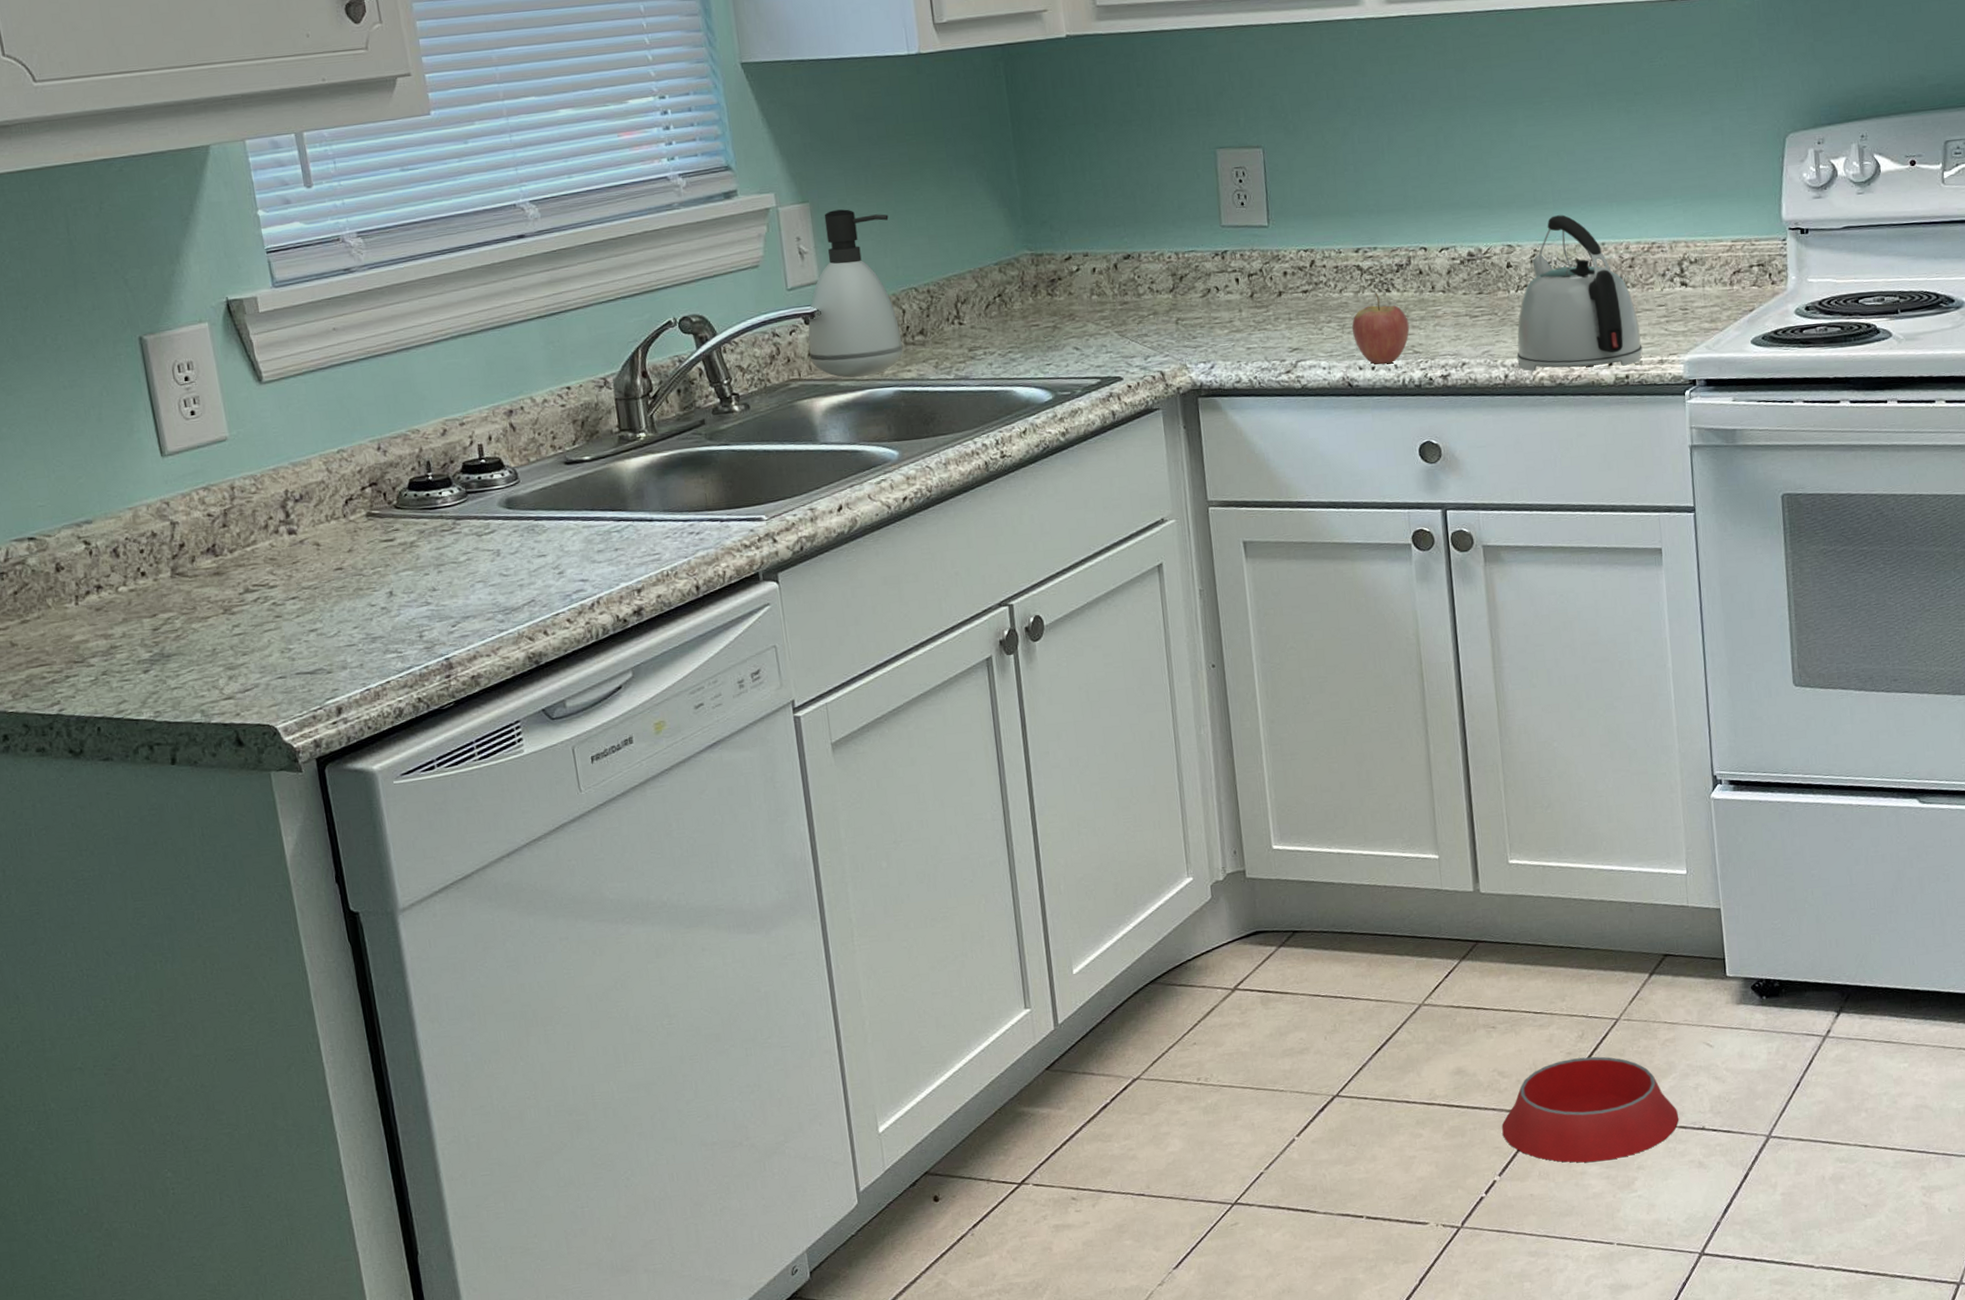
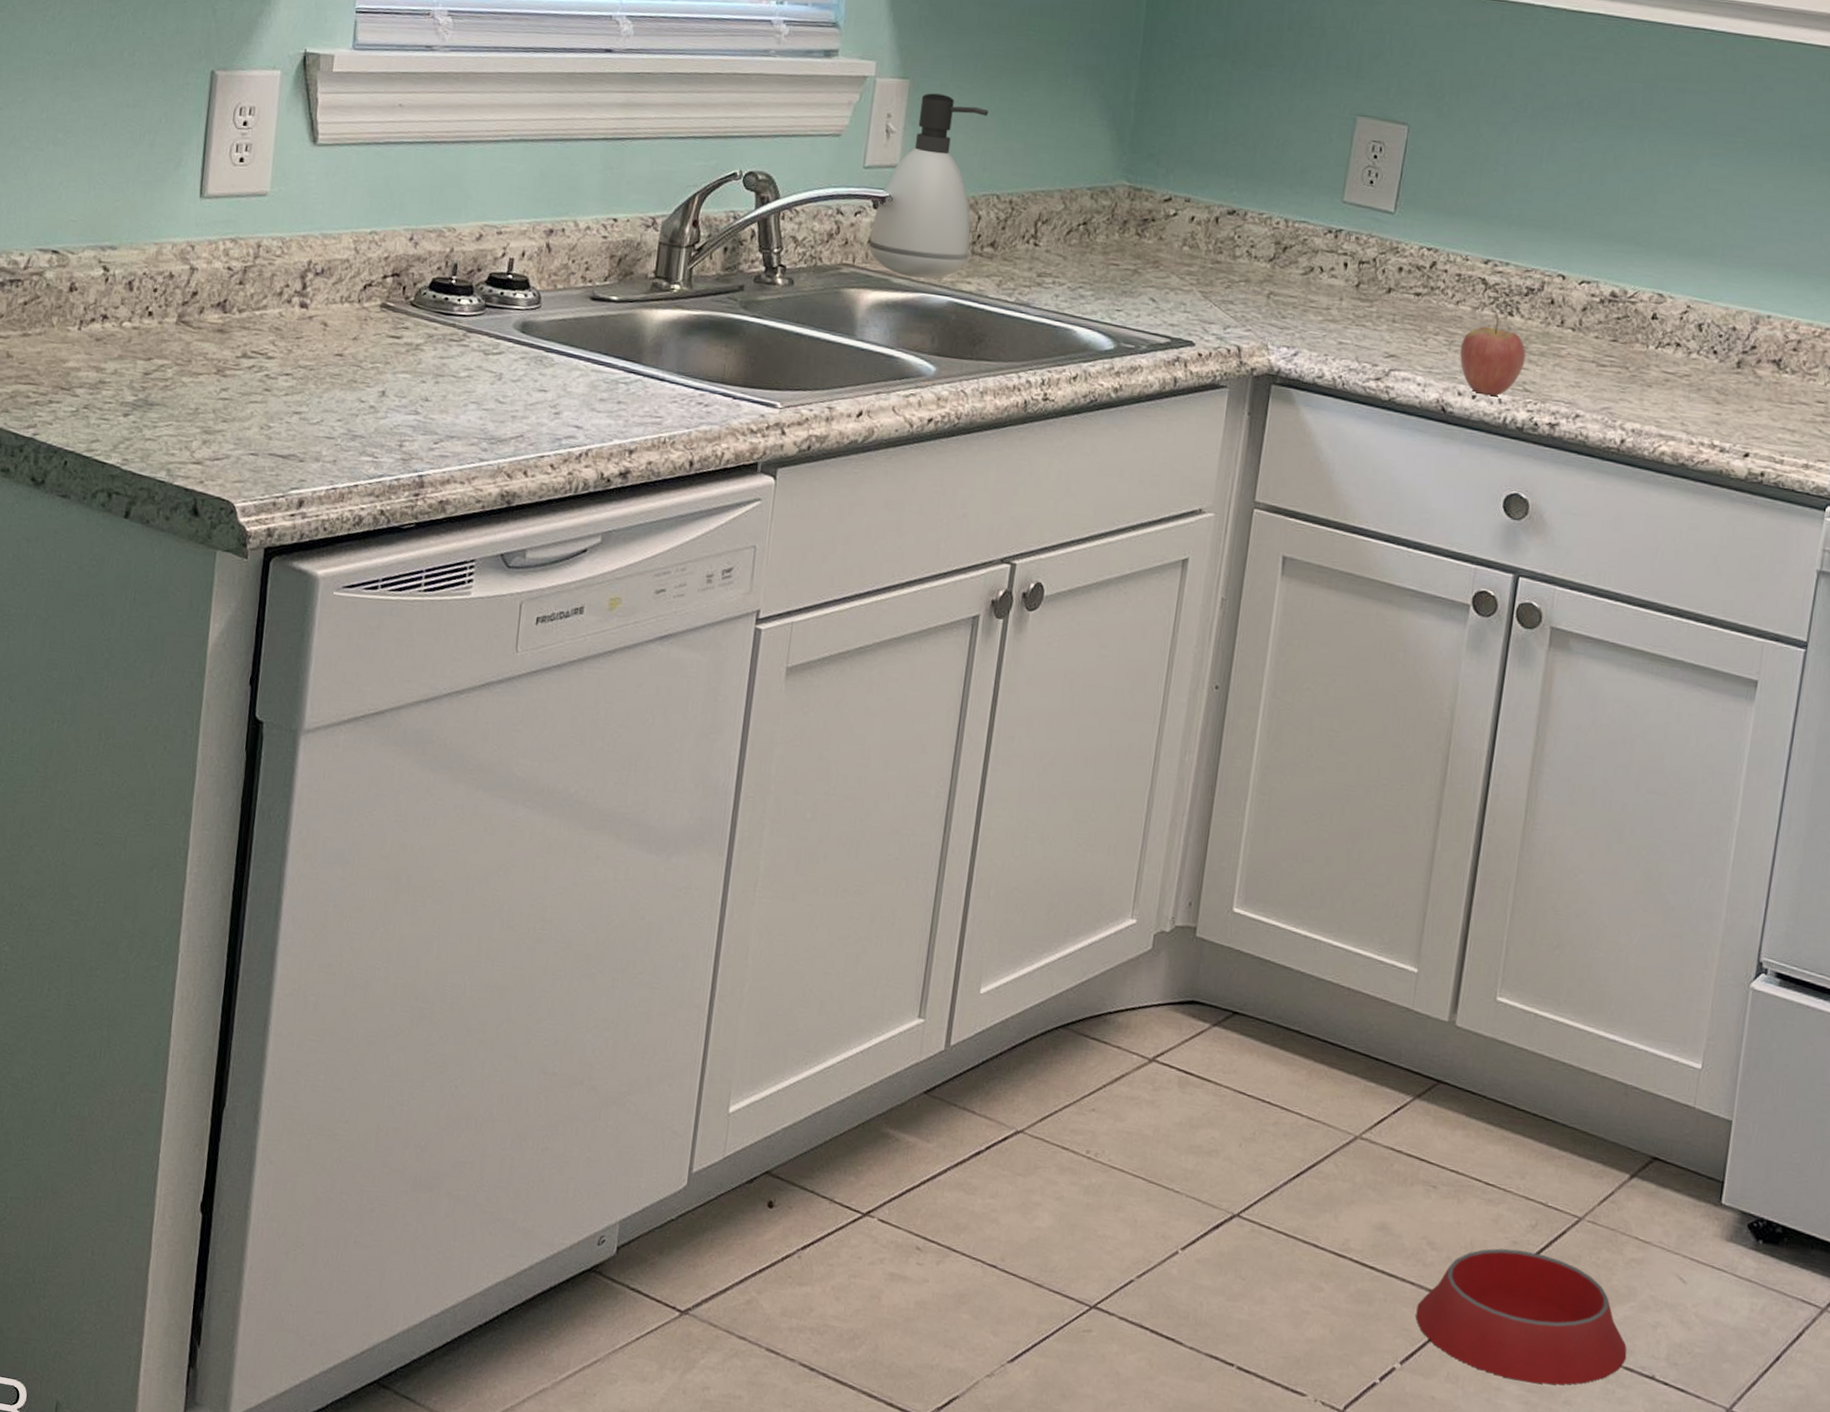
kettle: present [1517,215,1643,372] -> none [1639,272,1790,462]

